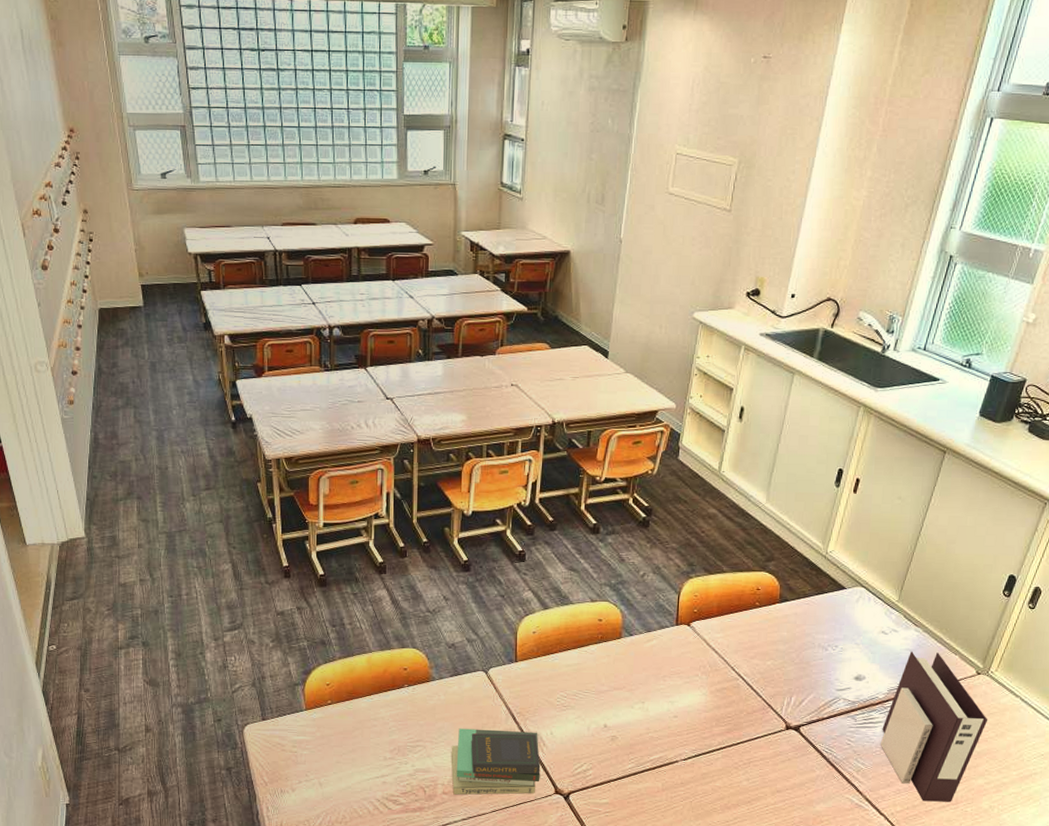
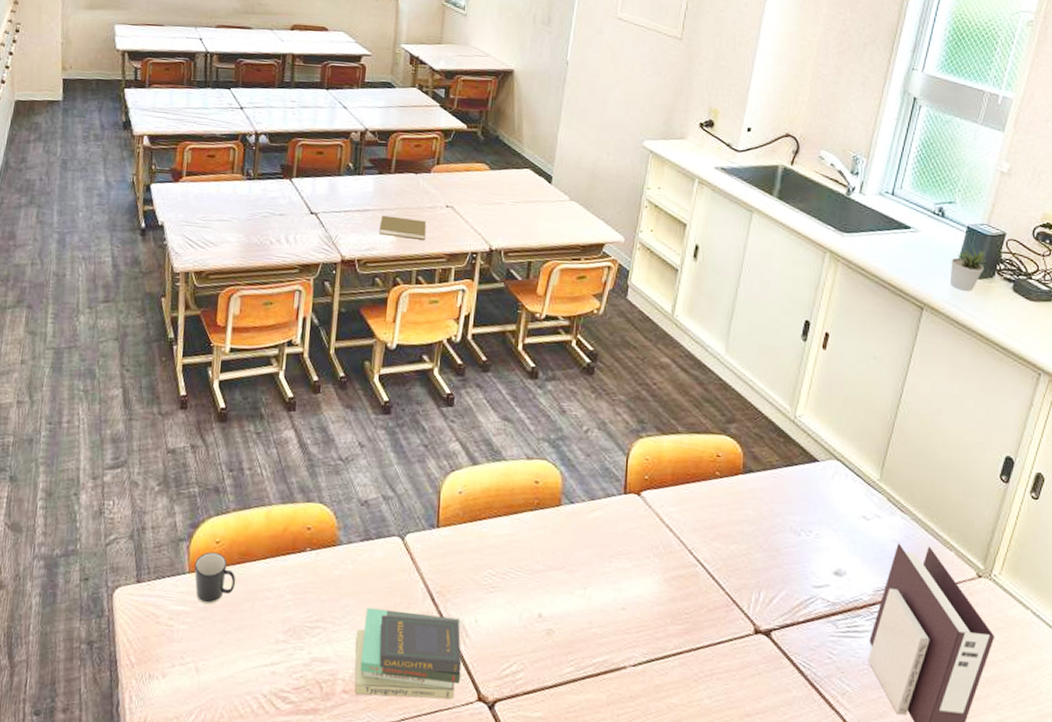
mug: none [310,692,347,734] -> present [194,551,236,605]
book: none [450,397,494,417] -> present [379,215,427,240]
potted plant: none [972,395,1006,434] -> present [951,248,986,291]

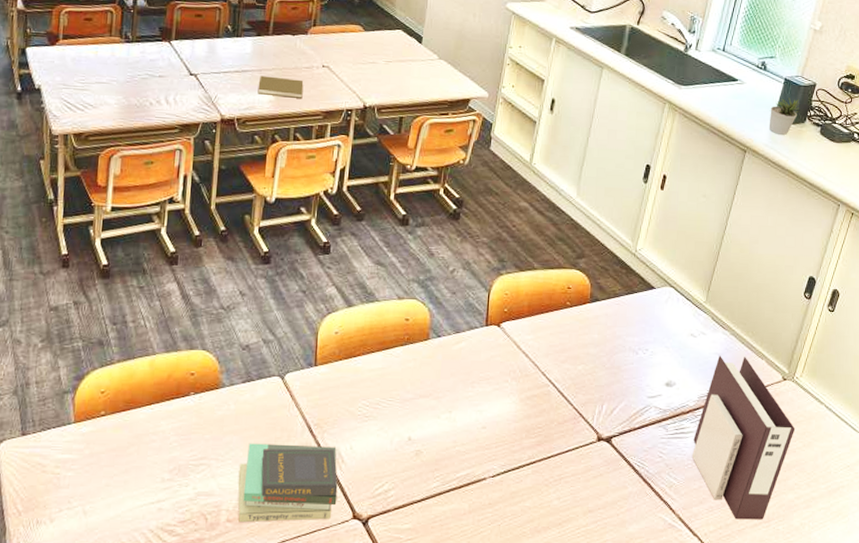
mug: present [194,551,236,605] -> none [79,401,122,451]

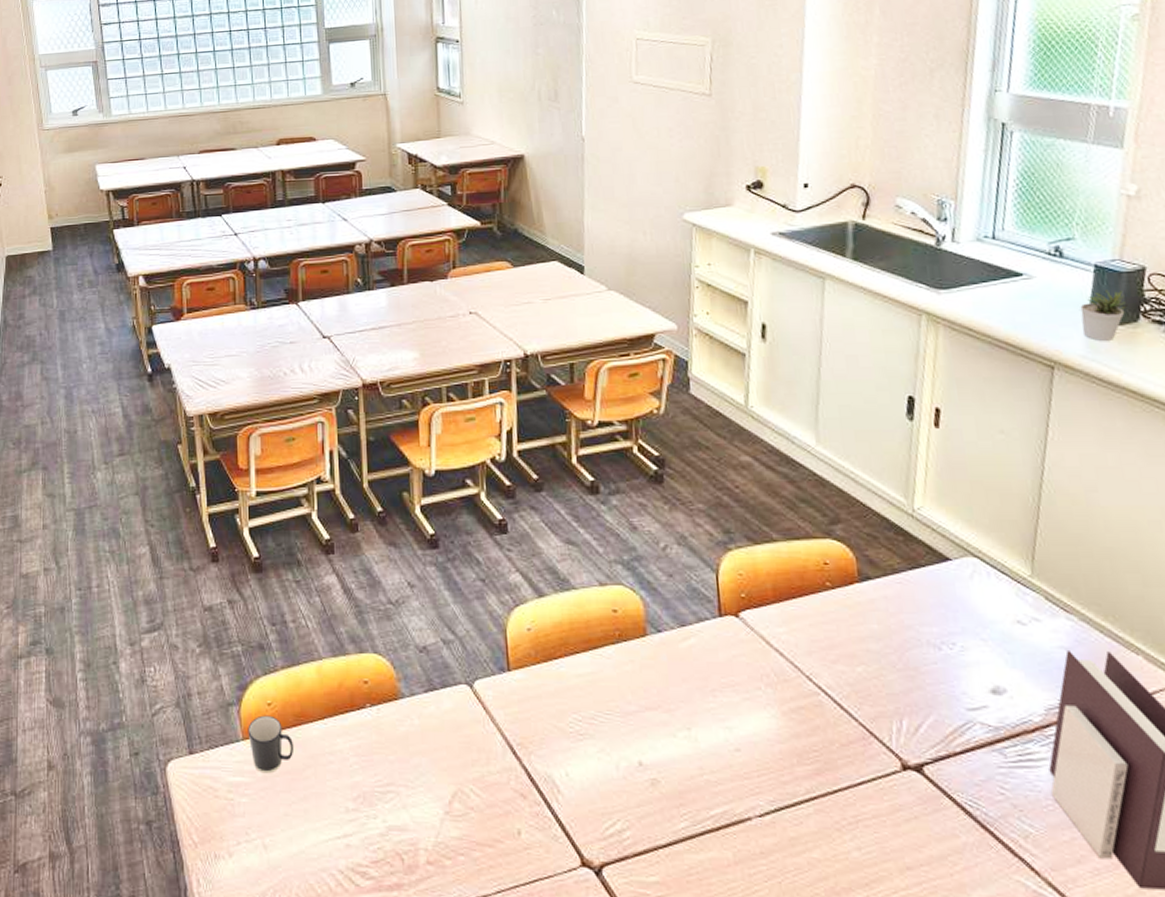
mug: none [79,401,122,451] -> present [248,715,295,774]
books: present [238,443,338,523] -> none [433,766,559,866]
book: present [257,75,304,99] -> none [399,330,451,353]

